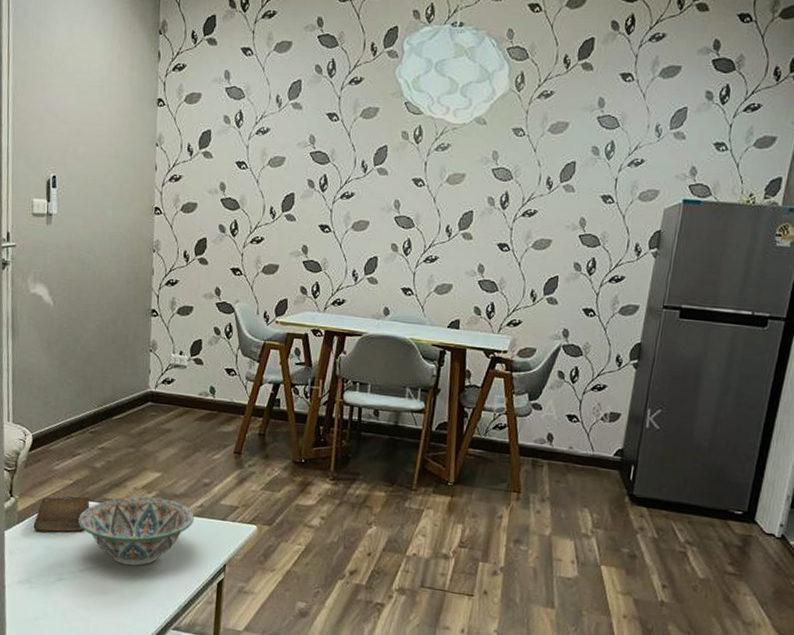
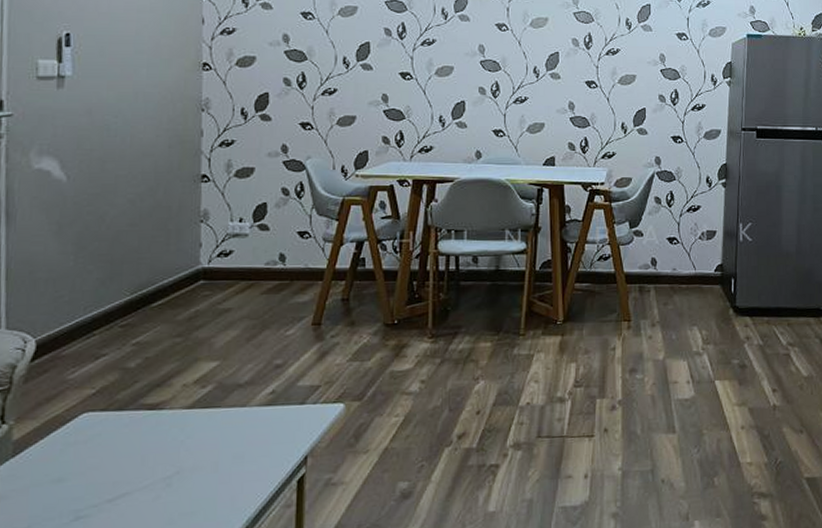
book: present [33,496,90,532] -> none [37,405,121,462]
decorative bowl: present [78,496,194,566] -> none [104,391,264,482]

